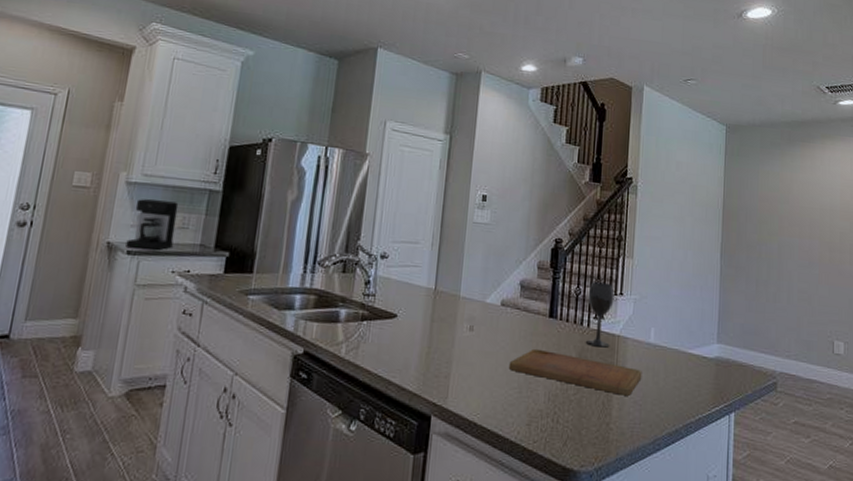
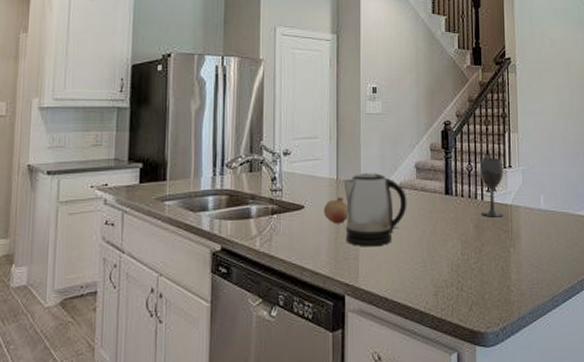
coffee maker: present [126,198,179,251] -> none [45,120,90,169]
fruit: none [416,309,444,338] -> present [323,197,348,224]
kettle: none [437,285,508,366] -> present [343,172,407,247]
cutting board: present [508,348,642,396] -> none [412,224,536,259]

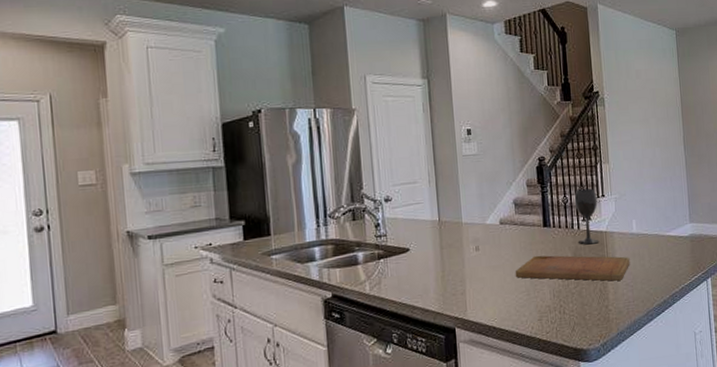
fruit: present [323,197,348,224] -> none [428,237,452,263]
kettle: present [343,172,407,247] -> none [445,211,508,282]
cutting board: none [412,224,536,259] -> present [515,255,630,281]

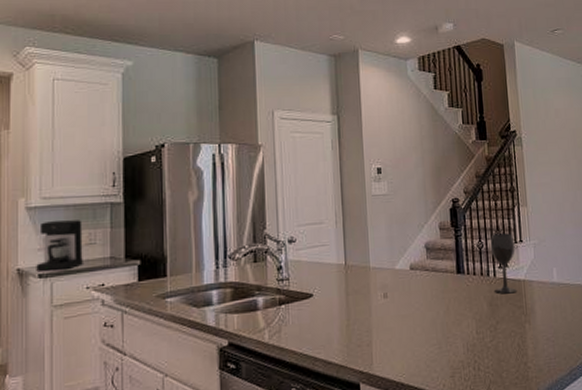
coffee maker: none [145,184,190,234] -> present [36,220,83,272]
cutting board: present [515,255,630,281] -> none [425,304,551,335]

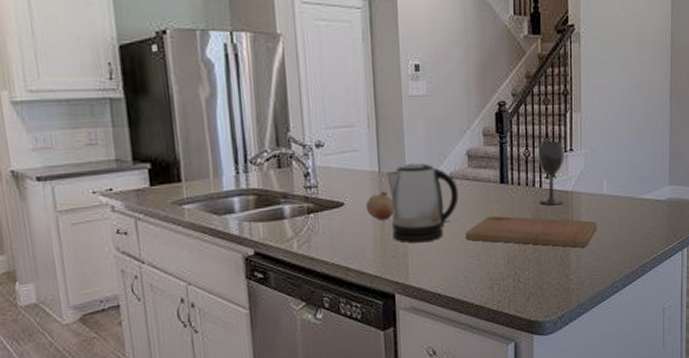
coffee maker: present [36,220,83,272] -> none [29,116,85,175]
fruit: none [332,283,358,311] -> present [365,191,393,221]
kettle: none [352,255,419,332] -> present [386,162,459,243]
cutting board: none [425,304,551,335] -> present [465,215,597,248]

